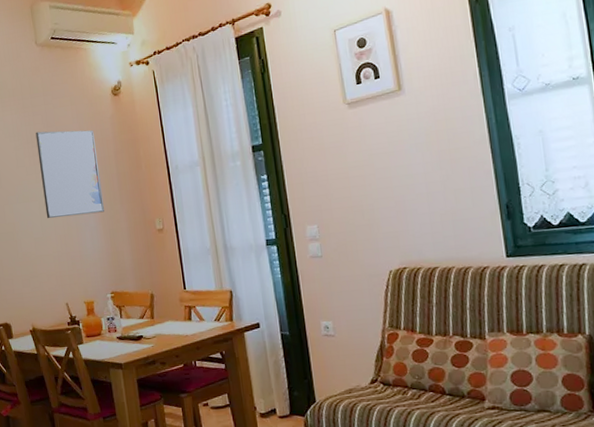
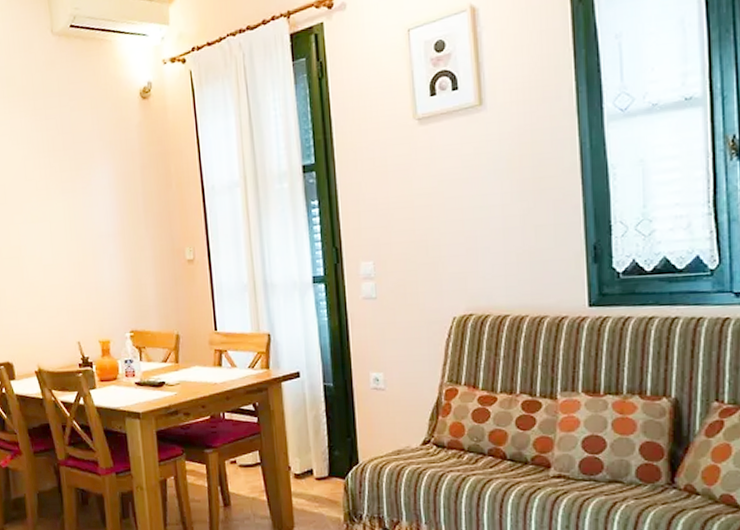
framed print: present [35,130,104,218] -> none [48,138,126,242]

